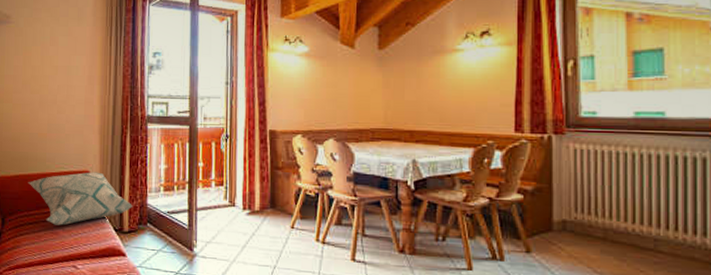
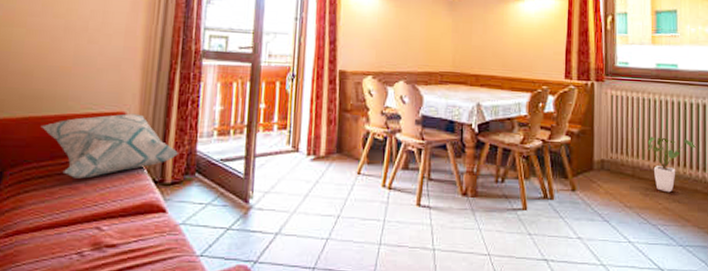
house plant: none [624,195,693,259] -> present [647,136,697,193]

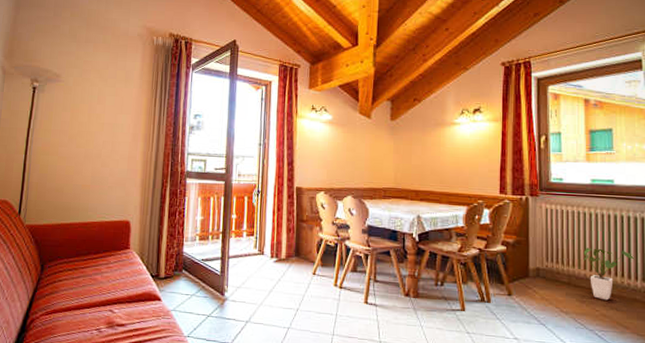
decorative pillow: present [40,113,178,179] -> none [69,221,169,272]

